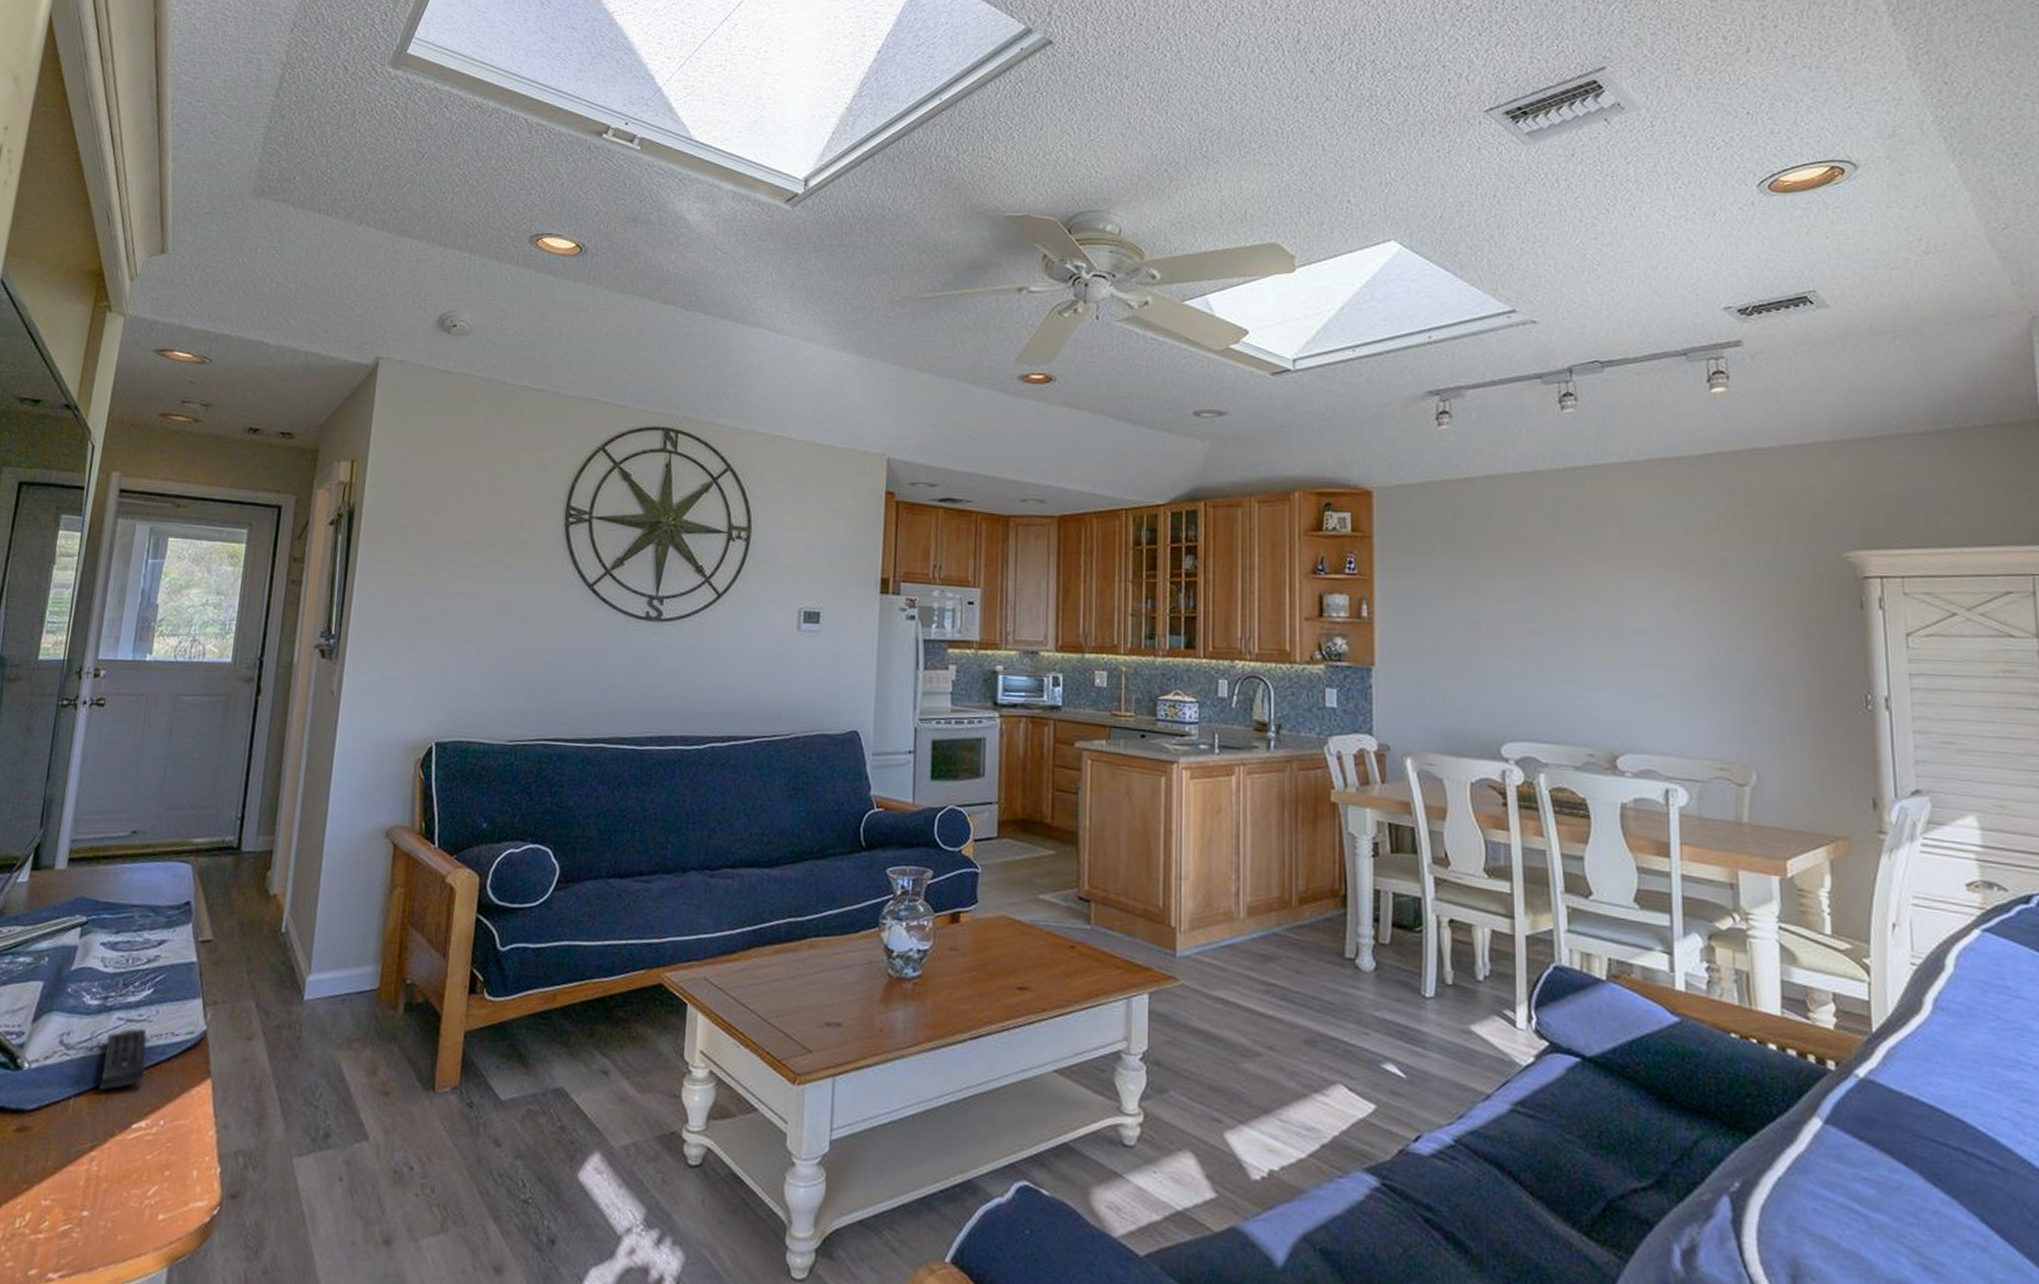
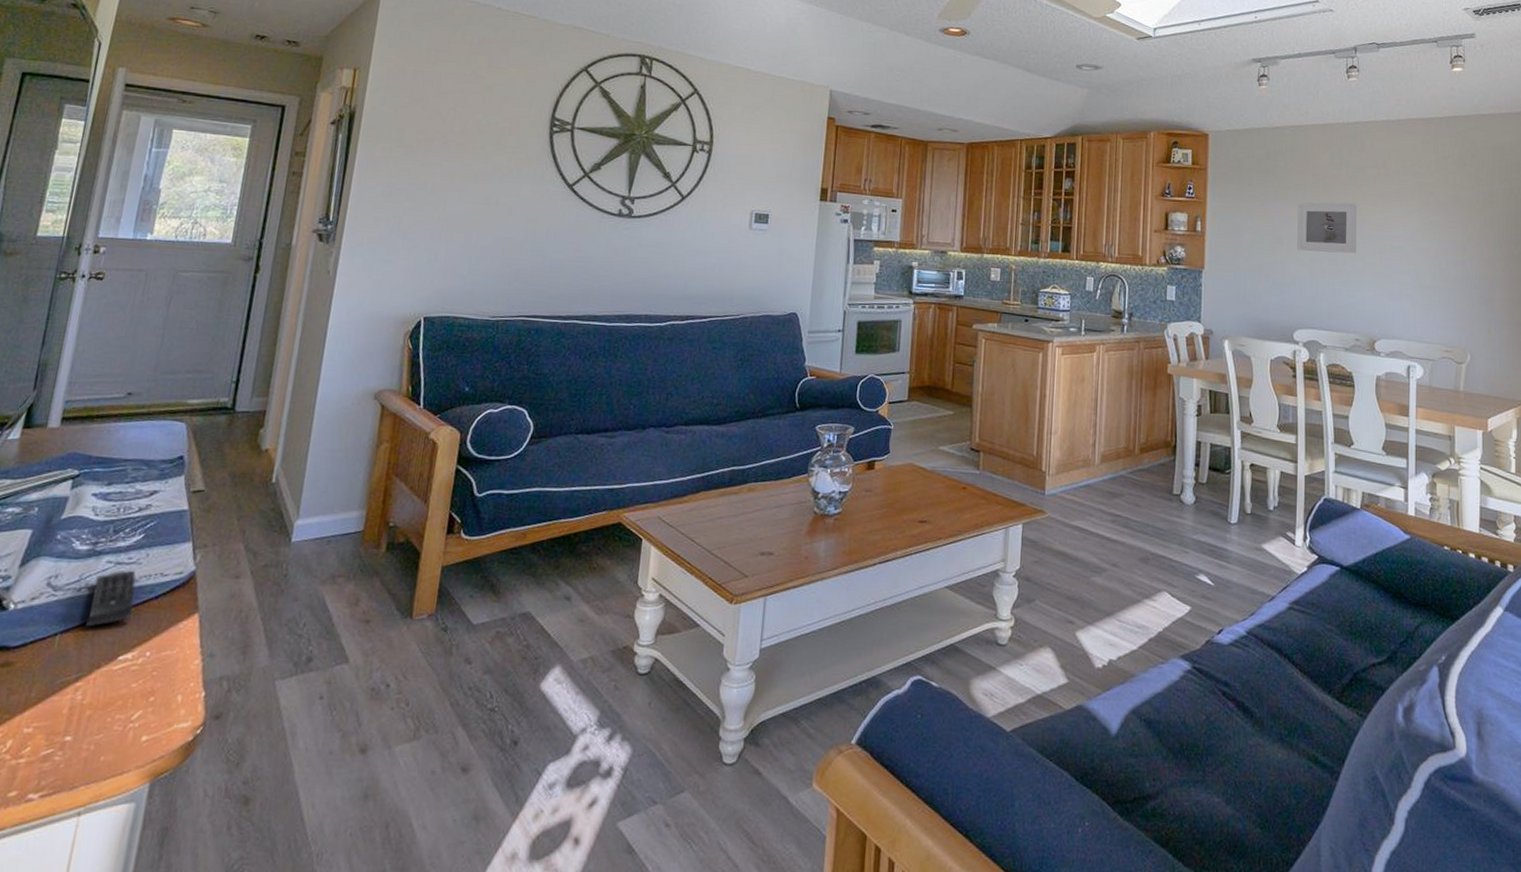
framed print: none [1499,573,1584,641] -> present [1297,202,1357,254]

